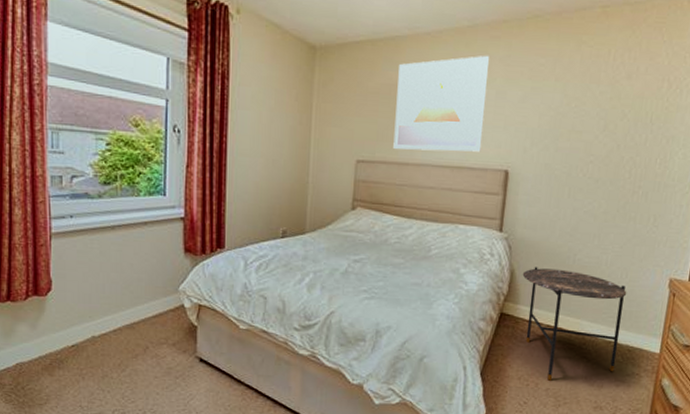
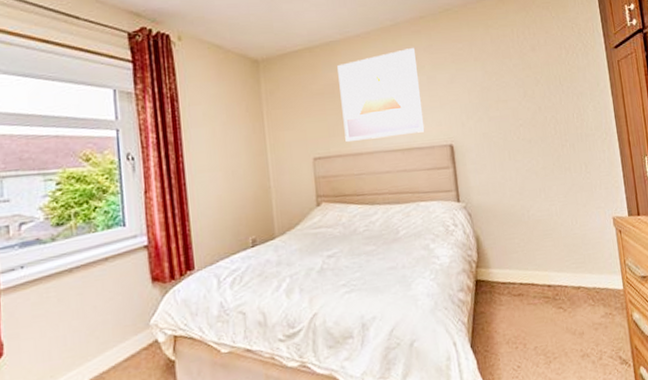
side table: present [522,267,627,381] -> none [486,226,590,339]

